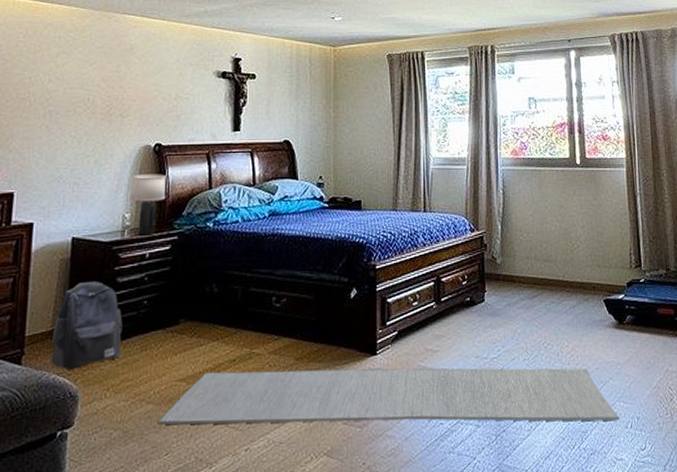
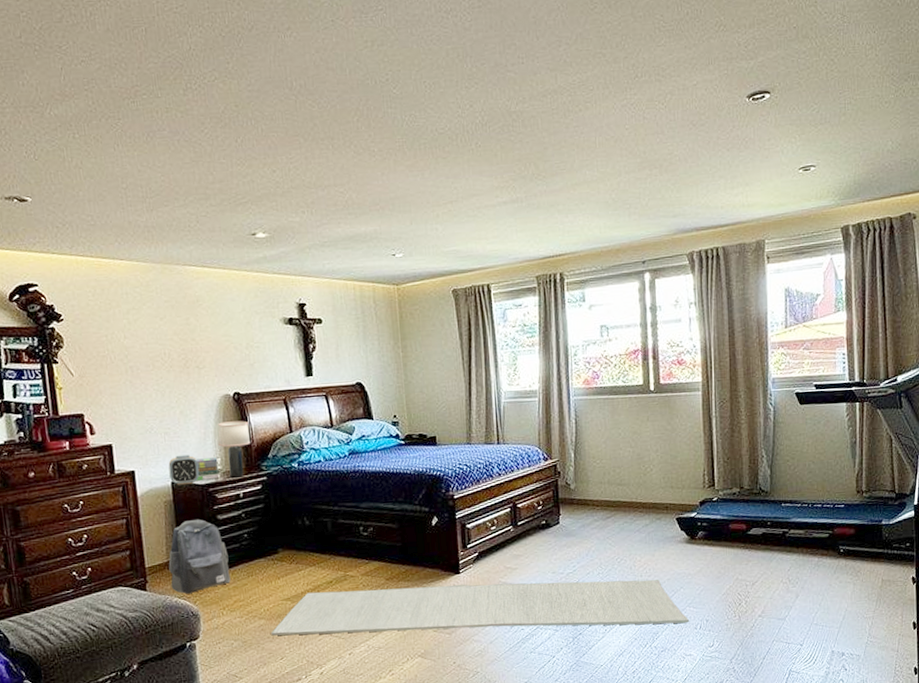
alarm clock: none [71,208,106,242] -> present [168,454,200,486]
books: none [100,212,127,237] -> present [195,457,220,481]

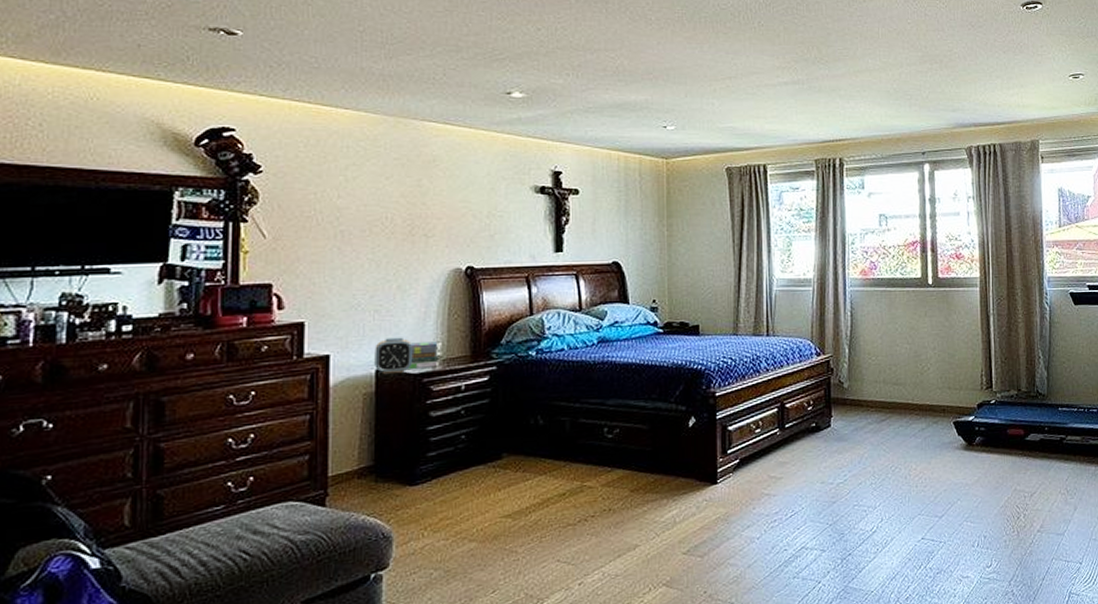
backpack: present [168,519,231,594] -> none [359,415,438,511]
table lamp: present [217,420,251,479] -> none [441,299,482,368]
rug: present [271,579,690,636] -> none [483,490,967,563]

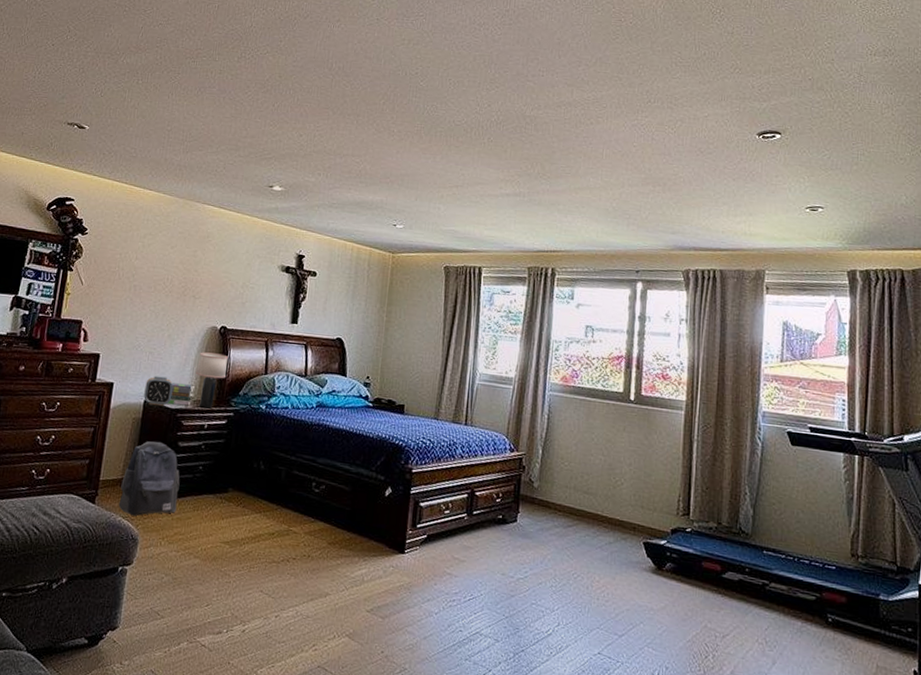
backpack: none [359,415,438,511] -> present [118,441,180,516]
table lamp: none [441,299,482,368] -> present [196,352,228,410]

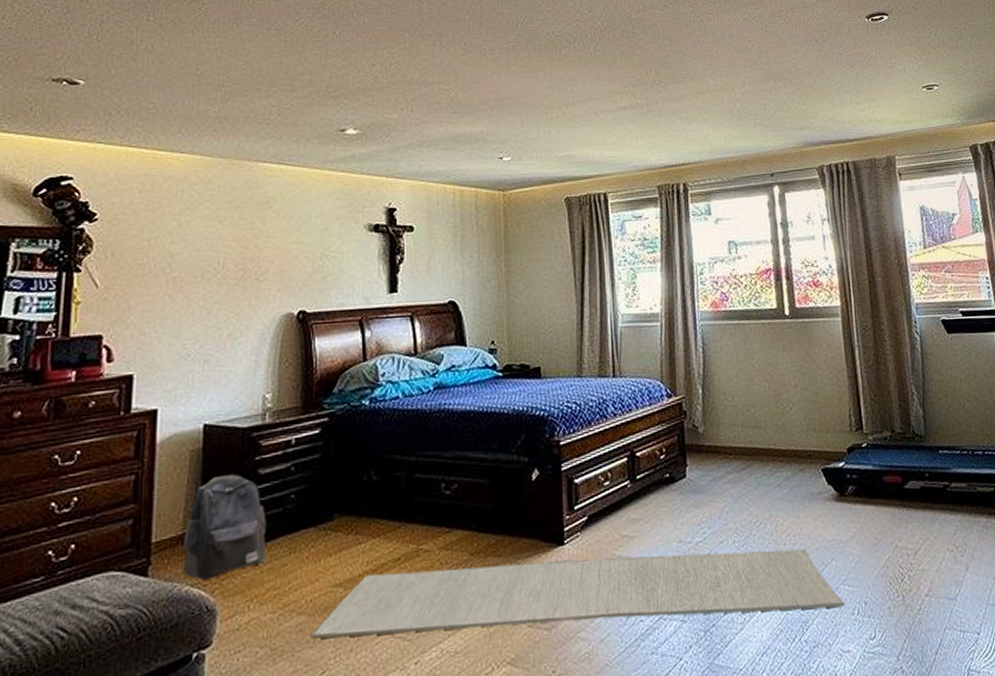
alarm clock: present [144,375,174,407] -> none [203,388,243,430]
books: present [168,382,192,406] -> none [237,392,268,423]
table lamp: present [196,352,228,410] -> none [272,346,313,420]
rug: none [202,540,647,666] -> present [312,549,846,639]

